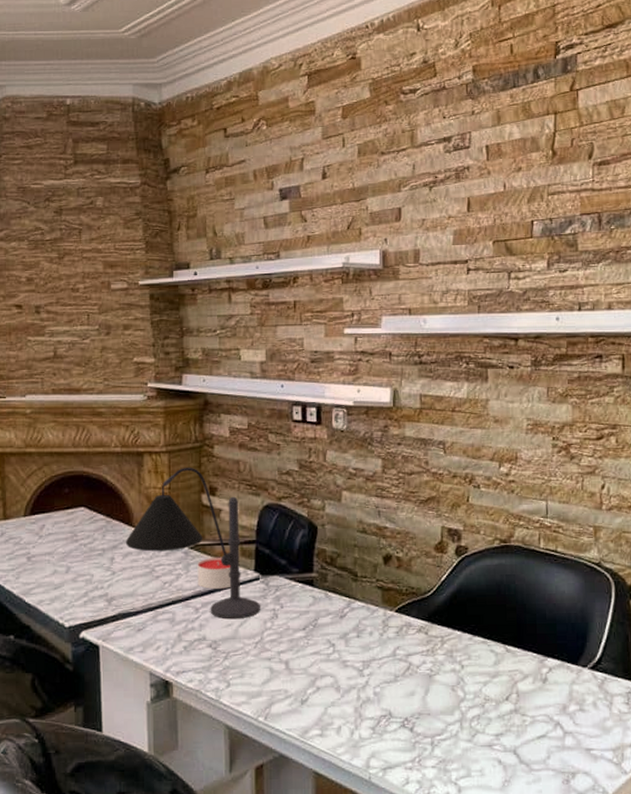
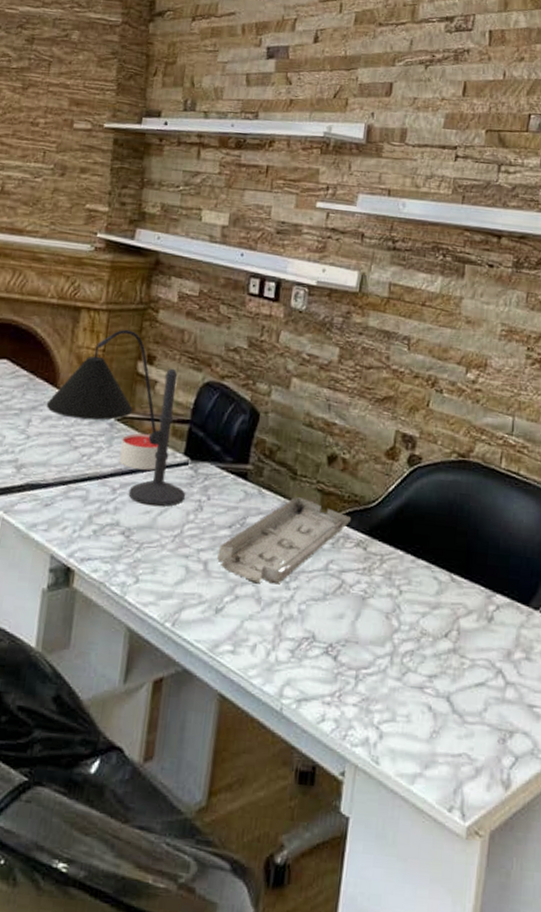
organizer tray: none [296,596,411,675] -> present [217,497,352,584]

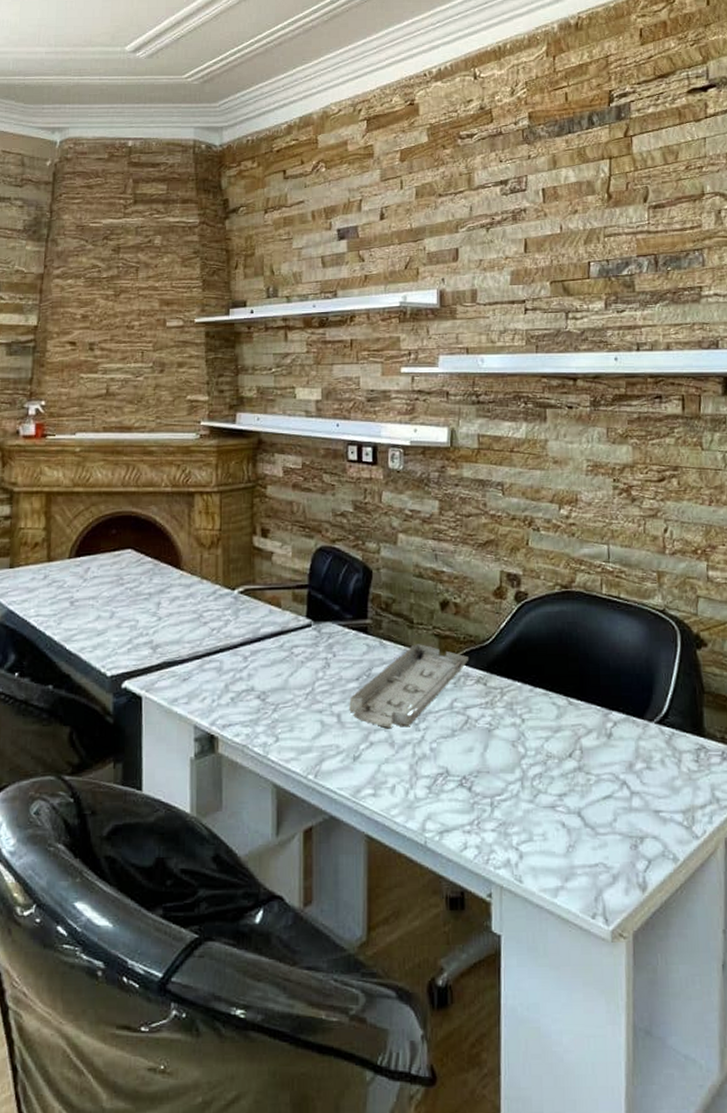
desk lamp: present [46,329,185,506] -> none [173,507,312,669]
candle: present [119,433,158,471] -> none [247,602,281,636]

